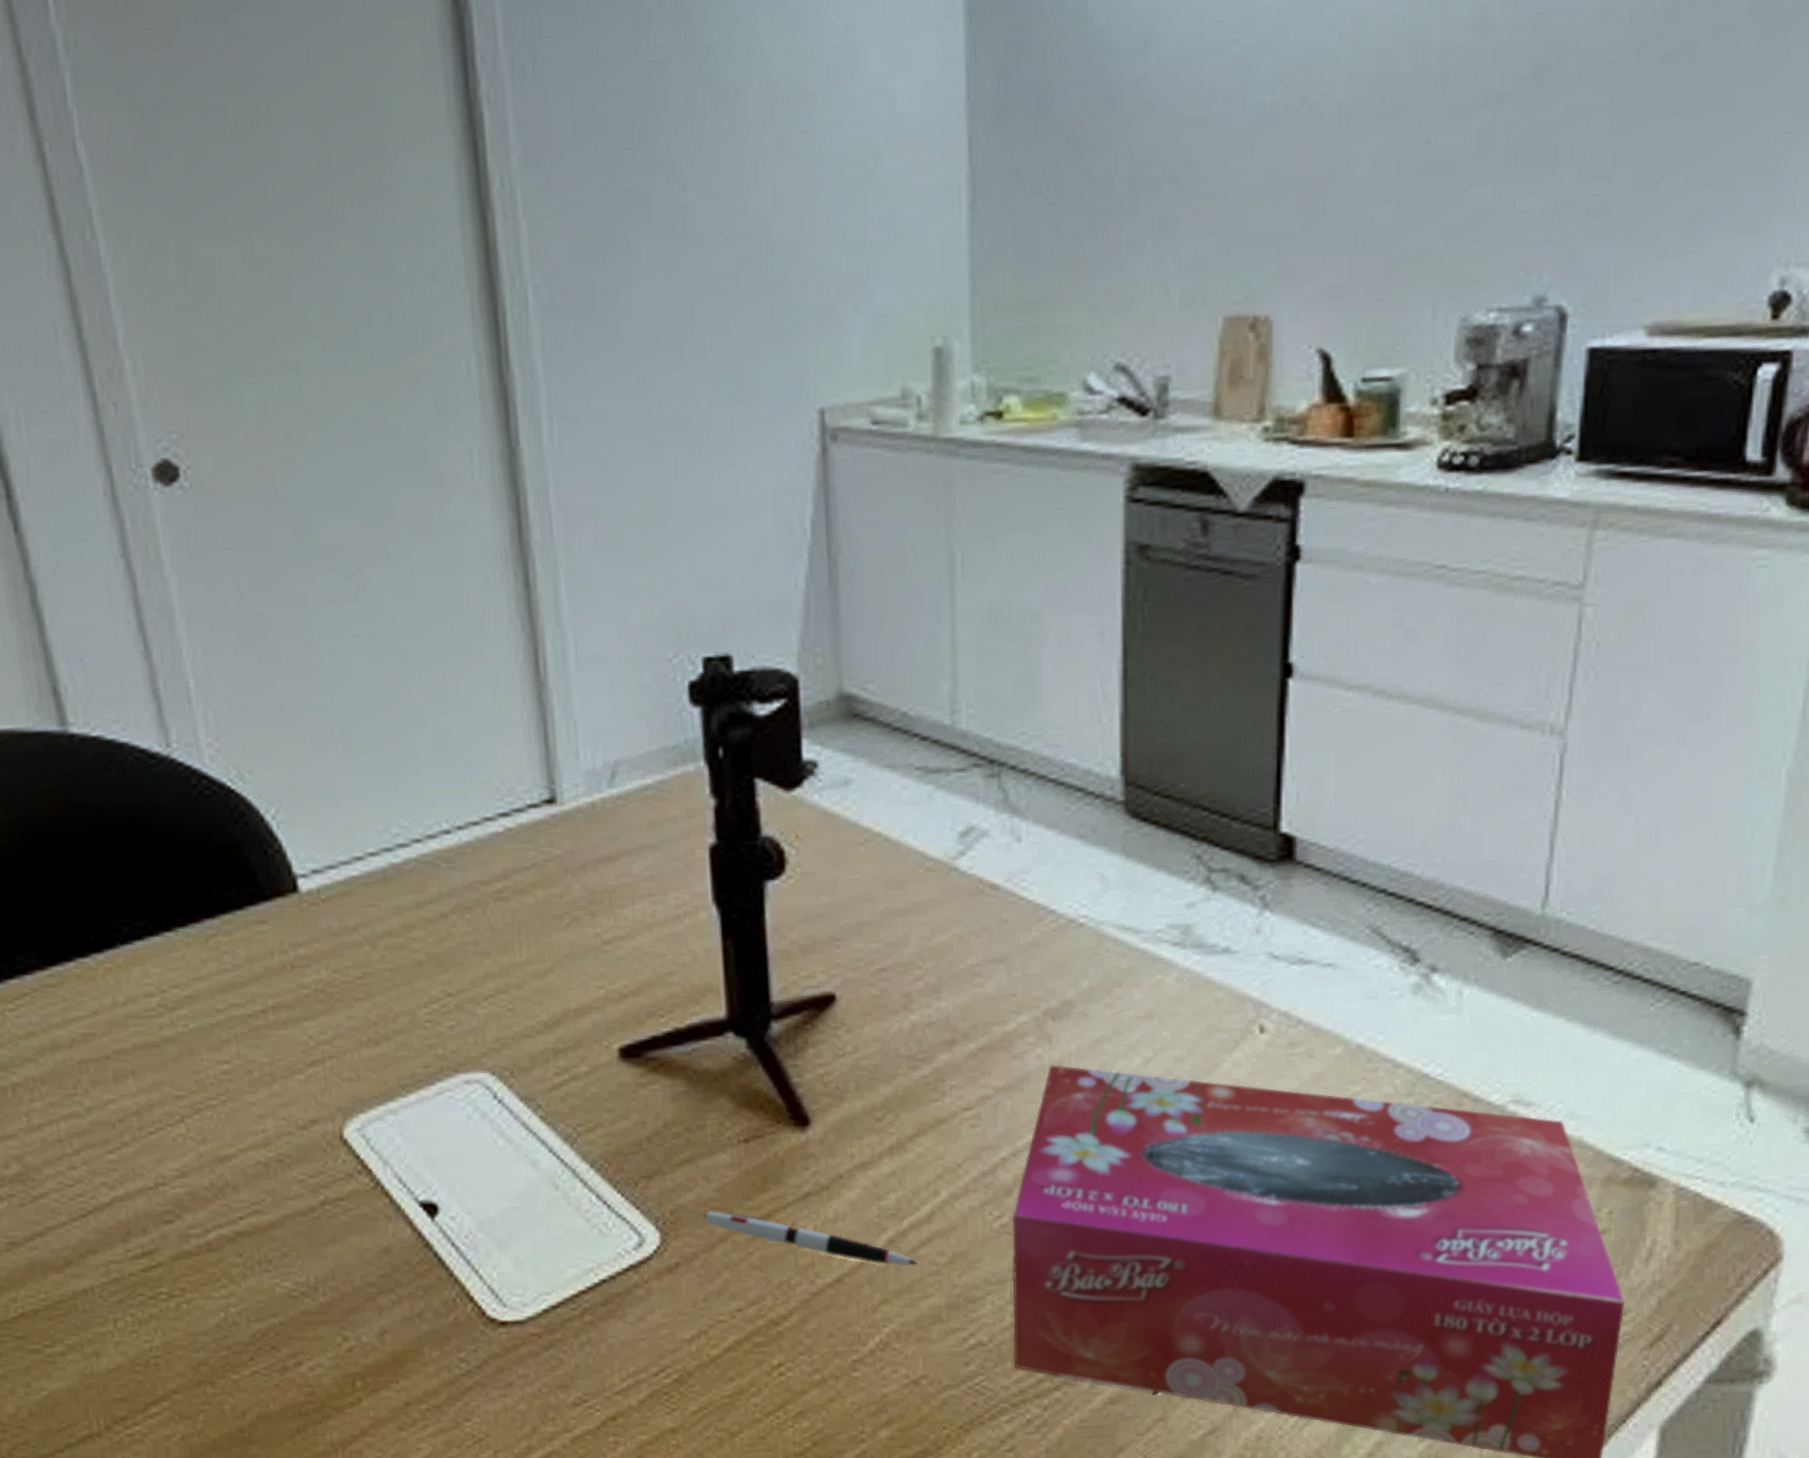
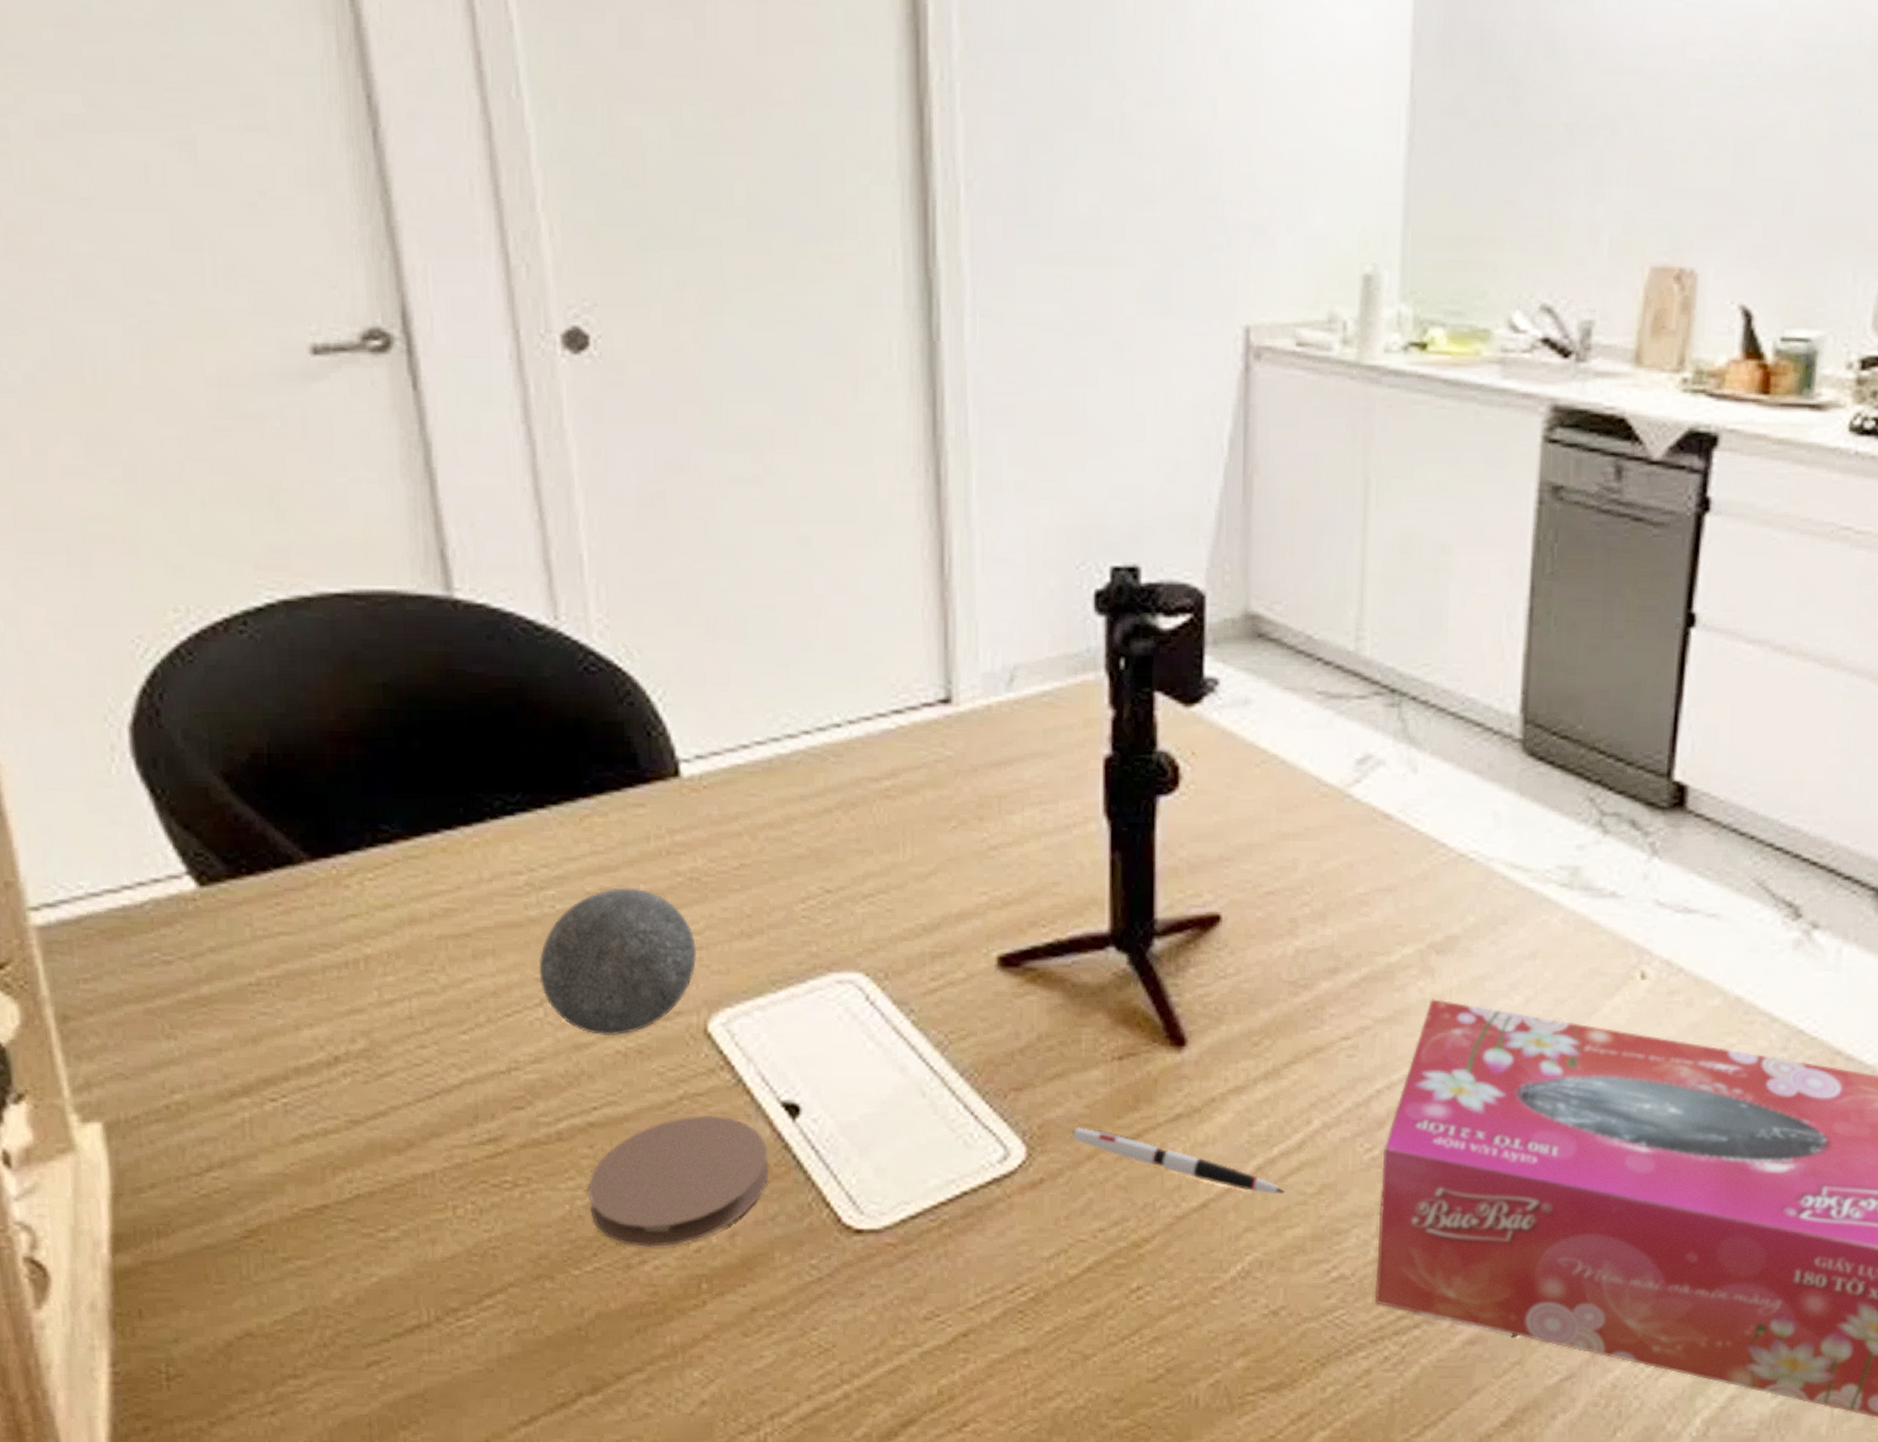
decorative ball: none [176,1002,328,1148] -> present [538,887,697,1036]
coaster: none [239,1219,413,1350] -> present [587,1115,769,1248]

